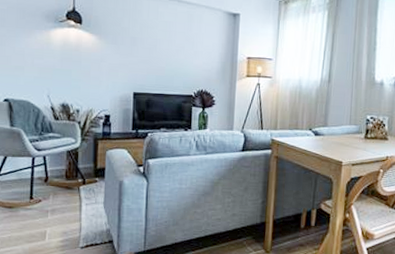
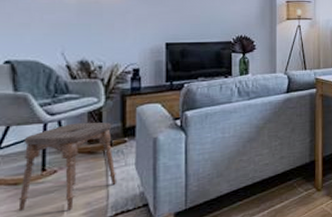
stool: none [12,159,88,236] -> present [18,122,116,211]

